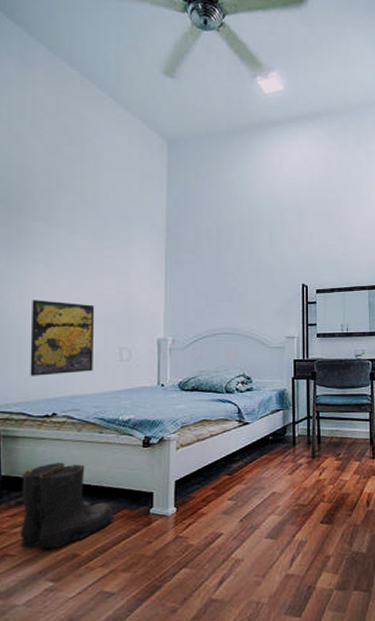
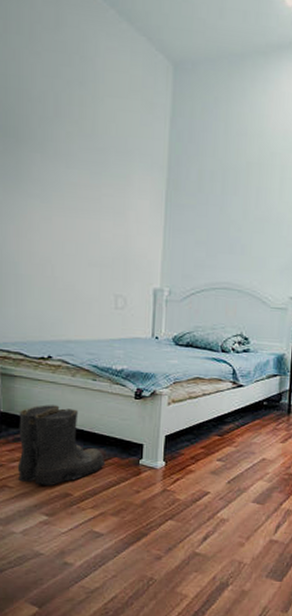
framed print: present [30,300,95,376] -> none [27,237,91,318]

